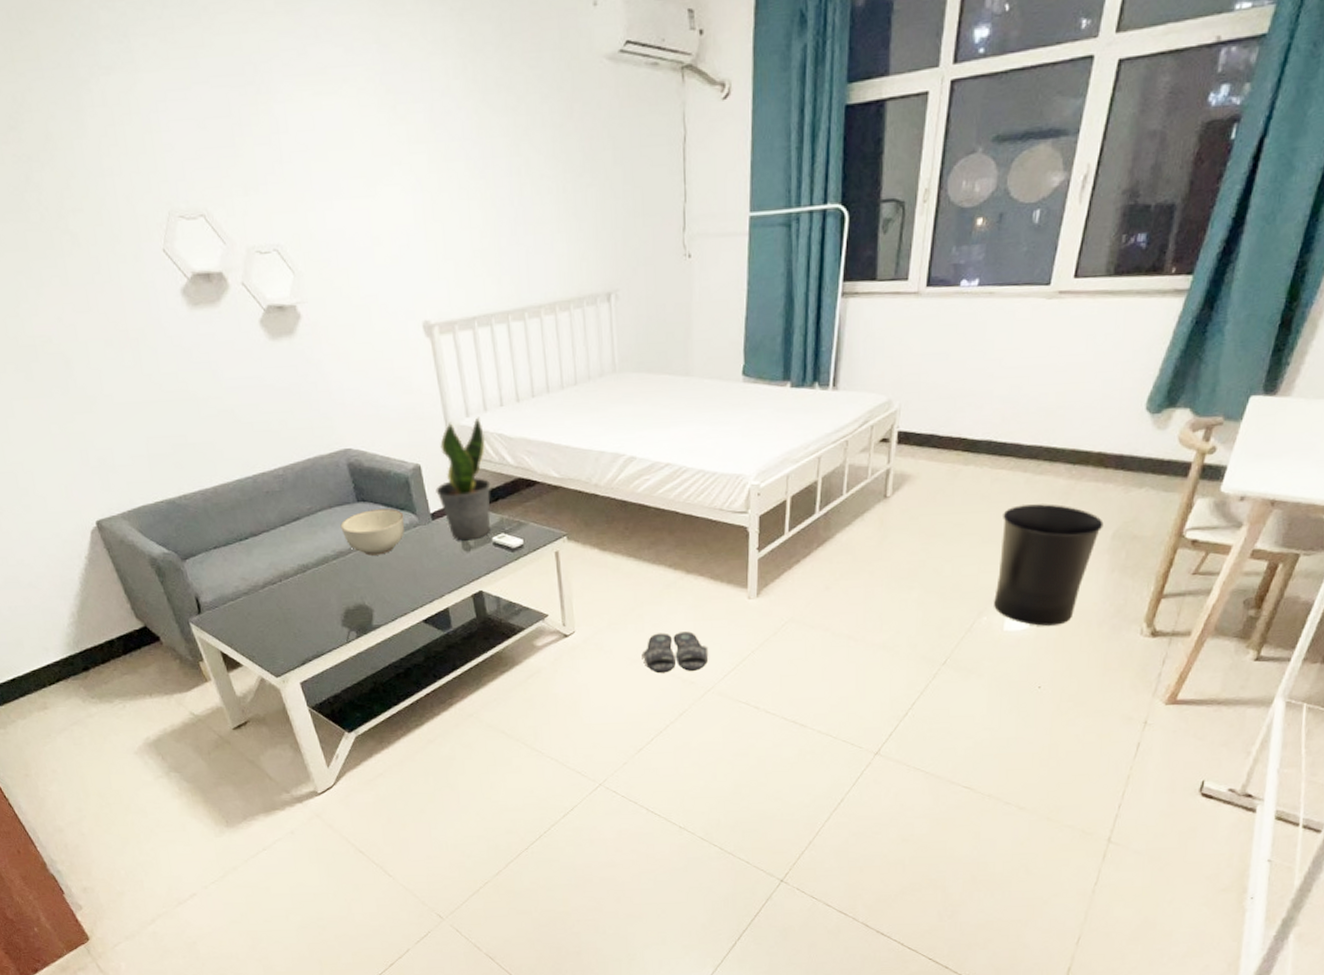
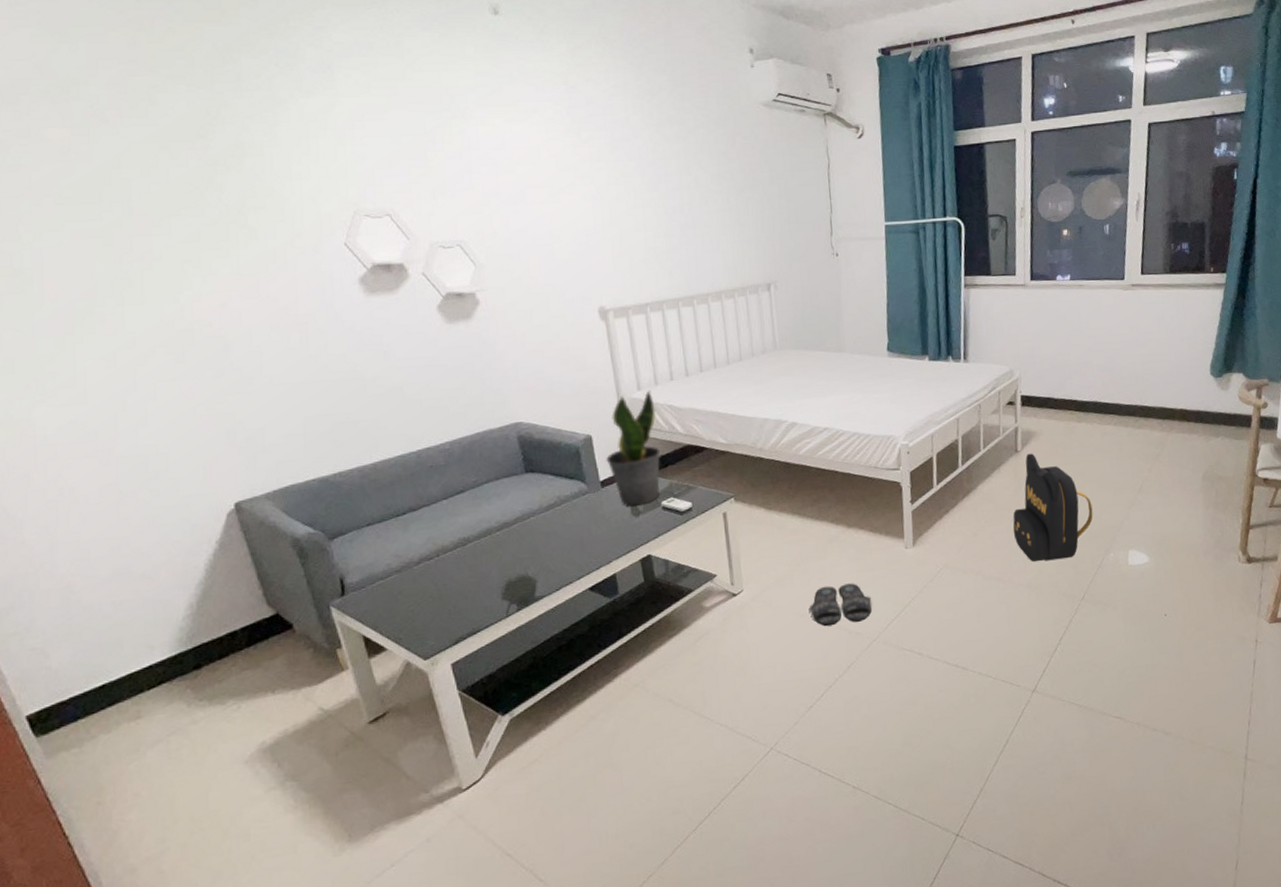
bowl: present [340,509,405,556] -> none [506,478,574,525]
backpack: none [871,500,969,622] -> present [1013,453,1093,562]
waste bin: present [994,504,1104,626] -> none [1114,452,1195,559]

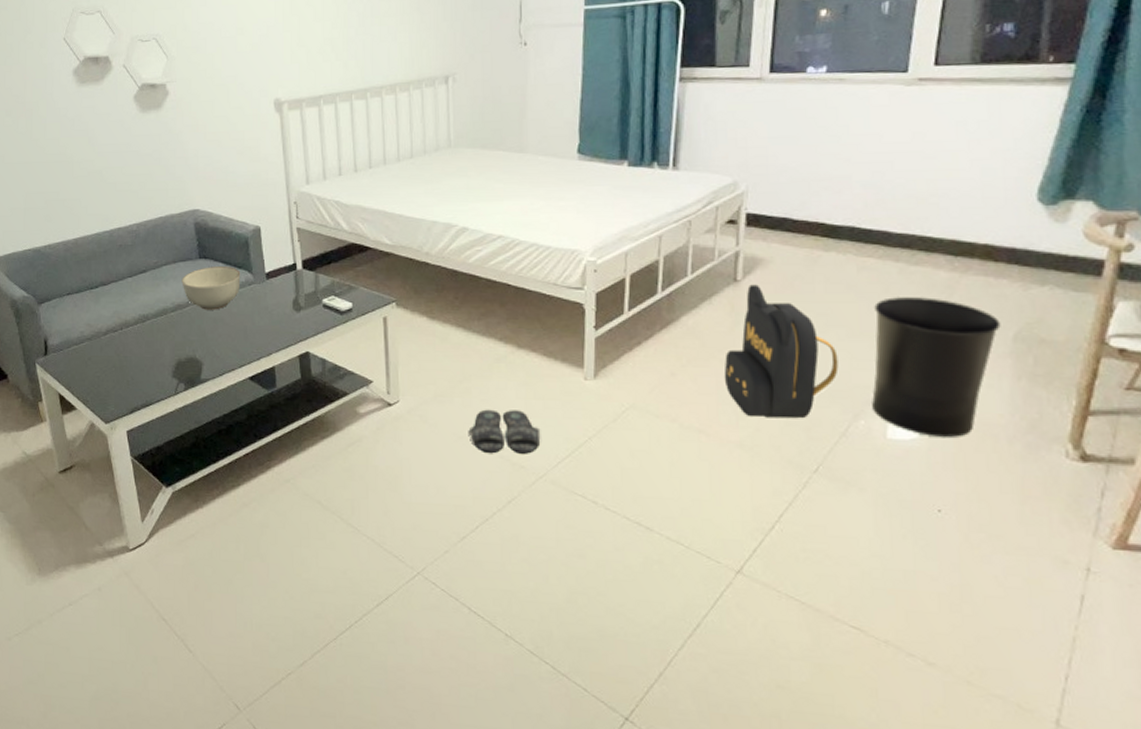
bowl: none [506,478,574,525] -> present [182,267,241,310]
potted plant: present [606,390,661,507] -> none [272,185,325,301]
waste bin: none [1114,452,1195,559] -> present [872,297,1001,437]

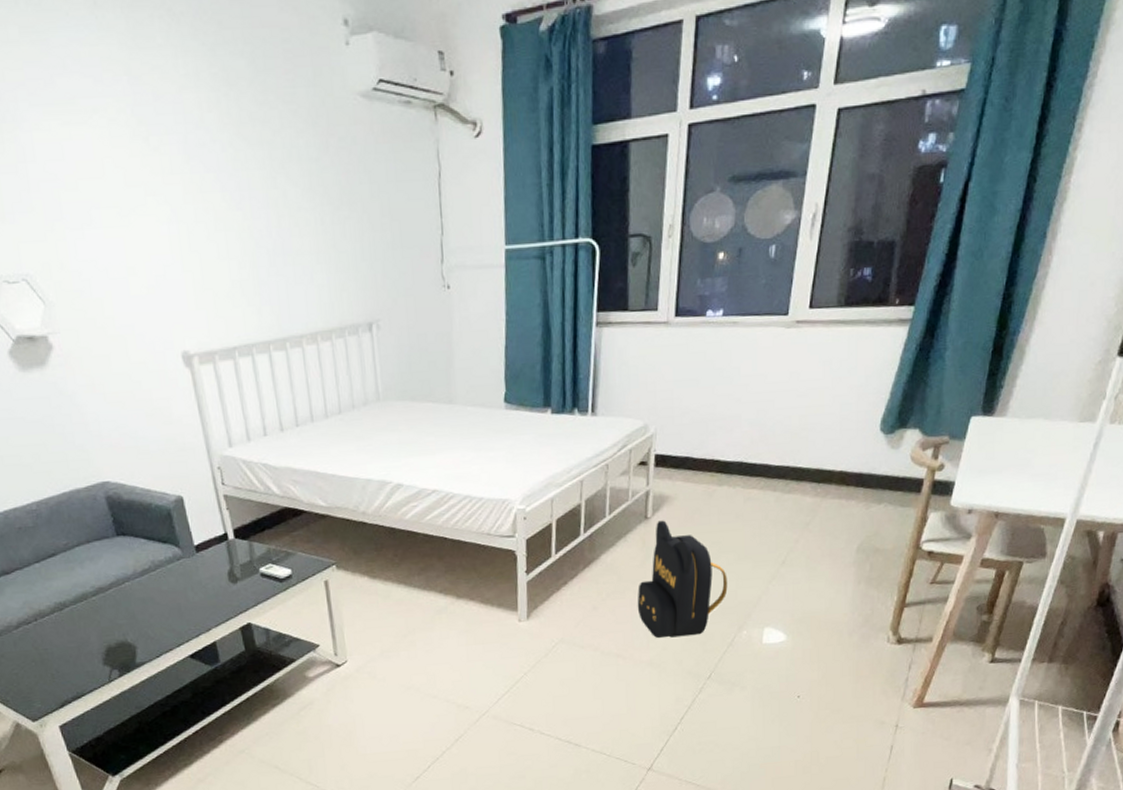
bowl: present [182,267,241,310] -> none [99,542,168,591]
slippers: present [469,409,541,454] -> none [416,656,482,699]
waste bin: present [872,297,1001,437] -> none [752,520,848,638]

